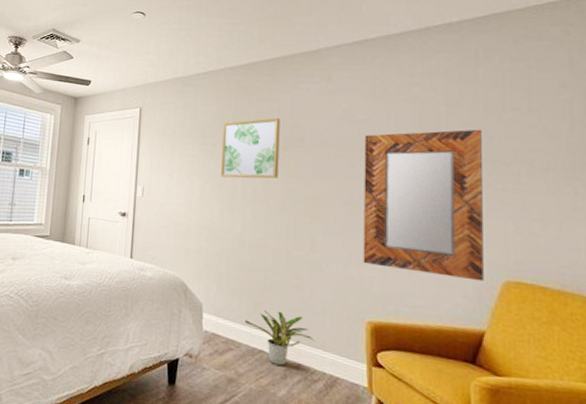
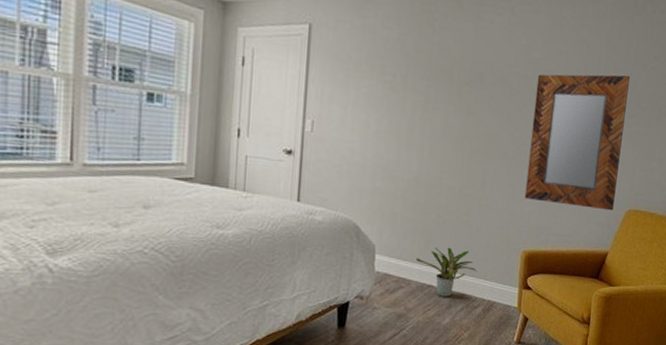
wall art: present [221,117,280,179] -> none [399,49,463,115]

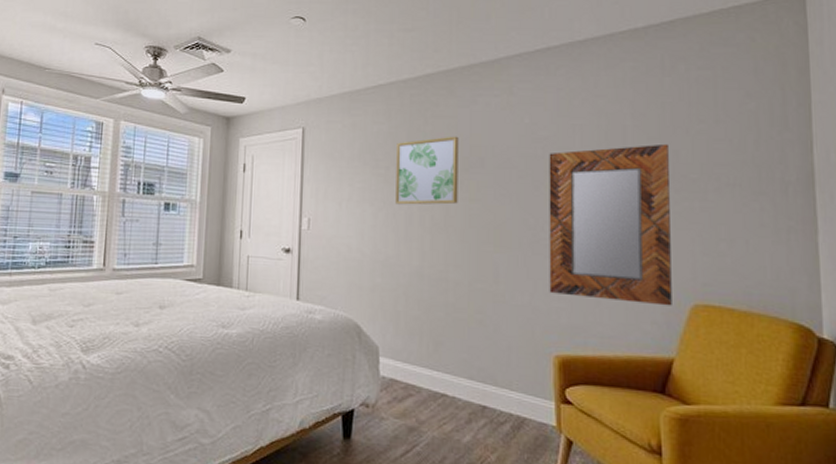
wall art: none [399,49,463,115] -> present [395,136,459,205]
potted plant: present [417,247,478,297] -> none [426,350,501,409]

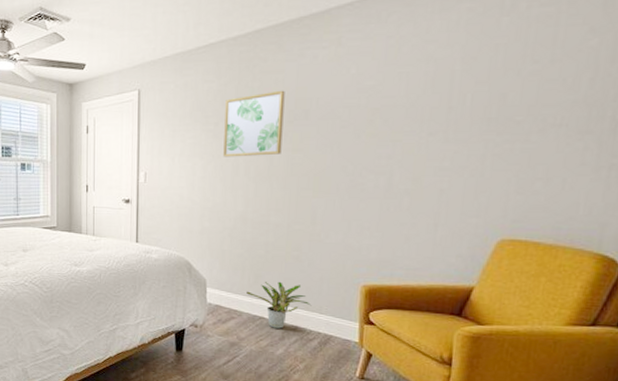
potted plant: none [426,350,501,409] -> present [247,281,312,329]
home mirror: present [549,143,672,306] -> none [362,87,497,241]

